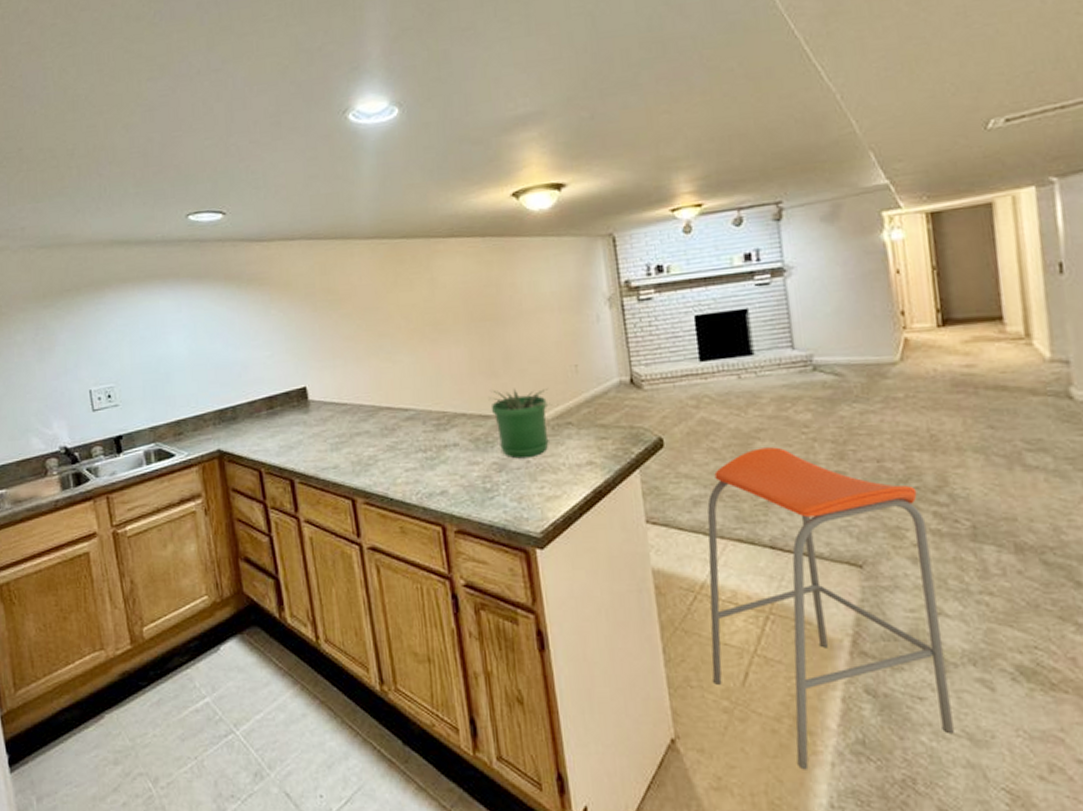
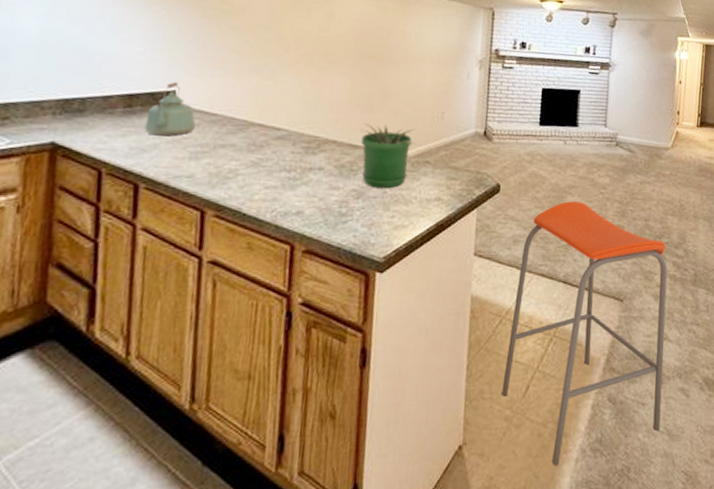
kettle: none [287,379,330,432] -> present [144,82,196,137]

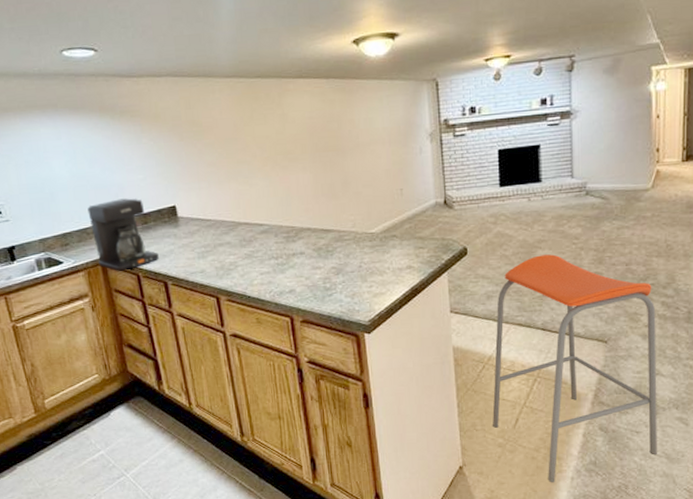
coffee maker: none [46,71,137,165] -> present [87,198,159,272]
kettle: present [144,82,196,137] -> none [159,199,196,243]
planter: present [360,123,416,189] -> none [329,207,381,264]

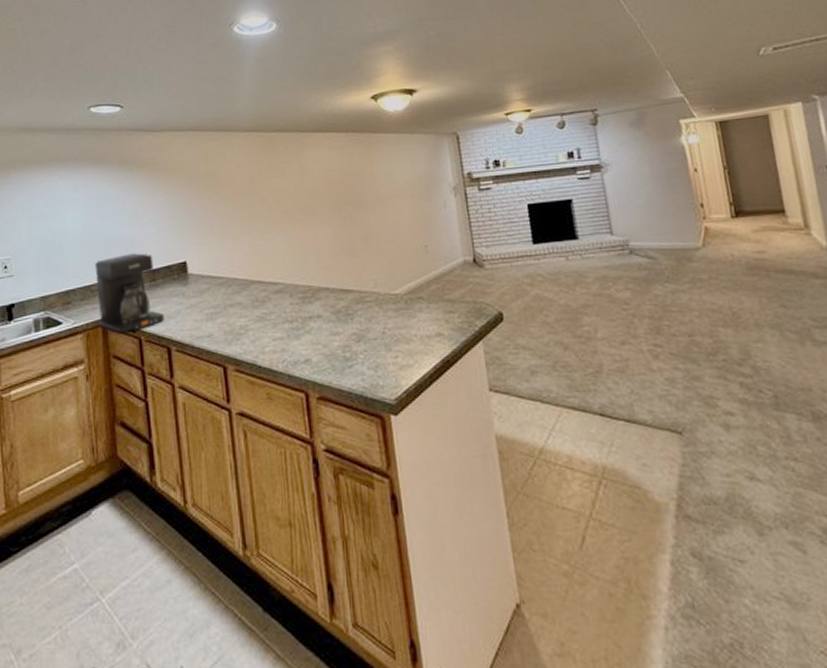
bar stool: present [492,254,657,483] -> none [543,322,773,635]

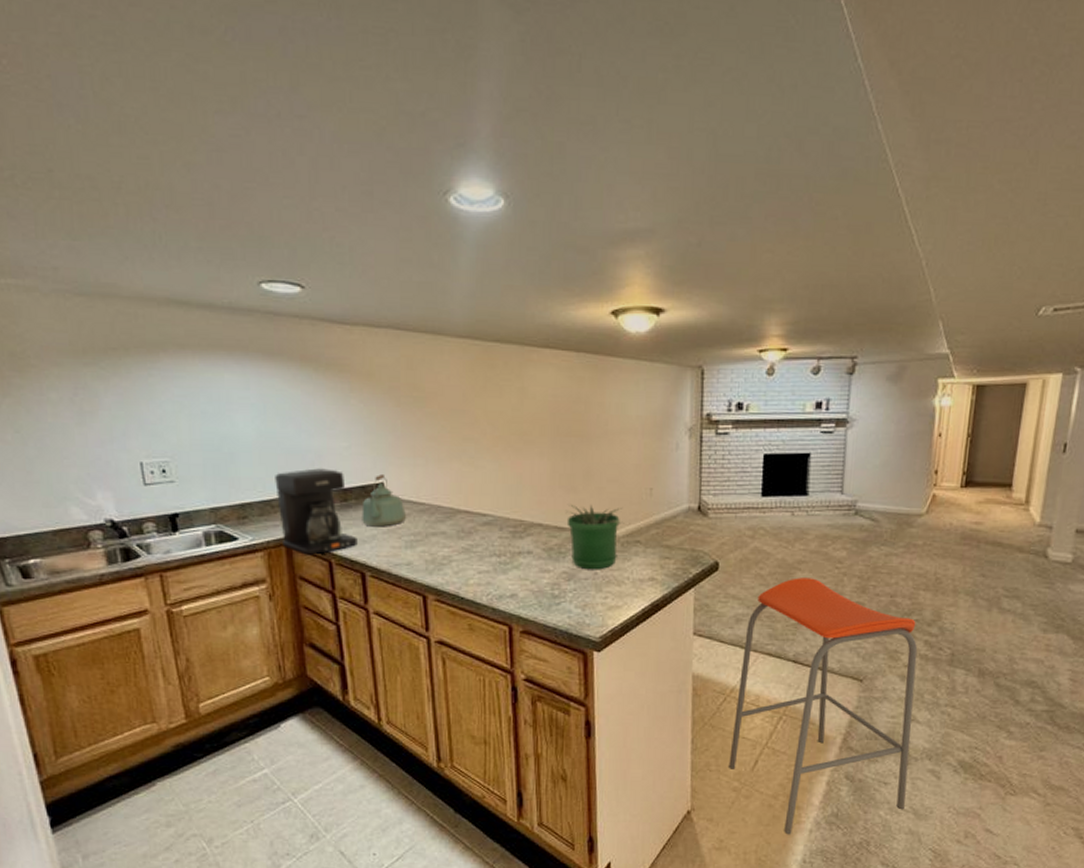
kettle: none [168,254,206,303] -> present [362,474,406,527]
planter: none [349,265,405,330] -> present [565,504,624,570]
bar stool: none [543,322,773,635] -> present [729,578,918,835]

